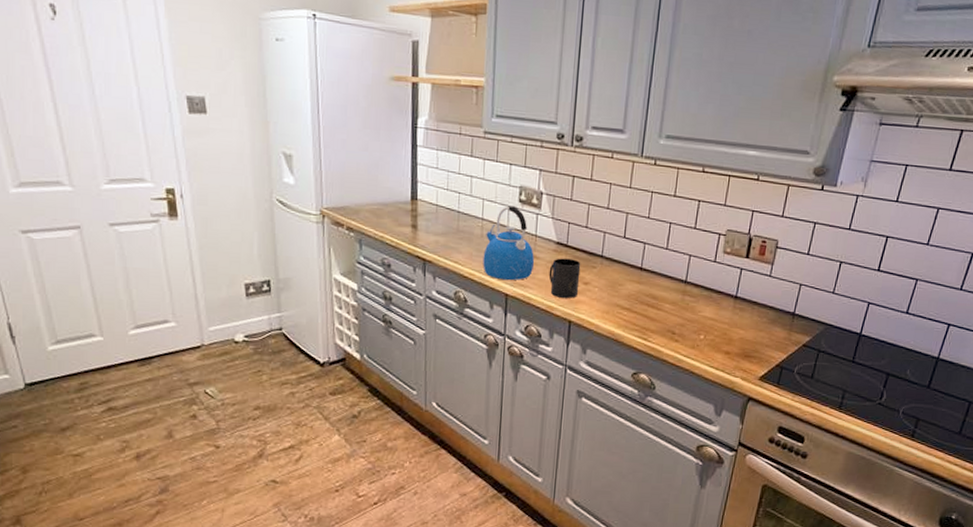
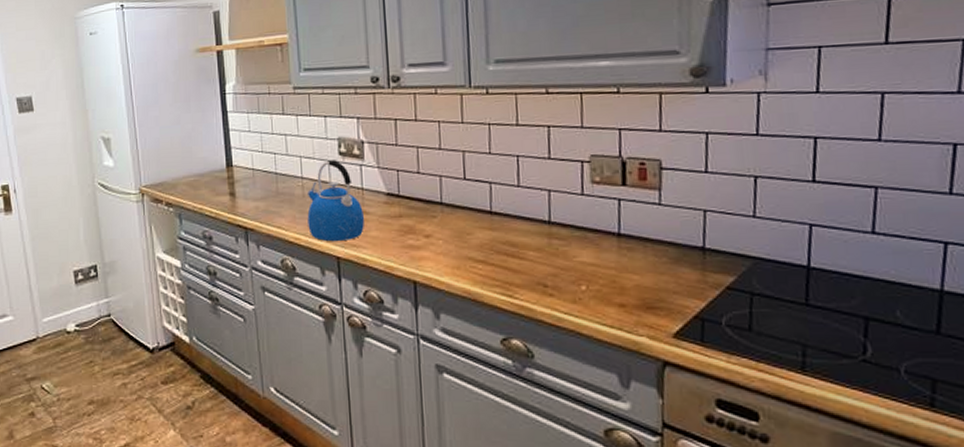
mug: present [548,258,581,298] -> none [382,210,420,255]

